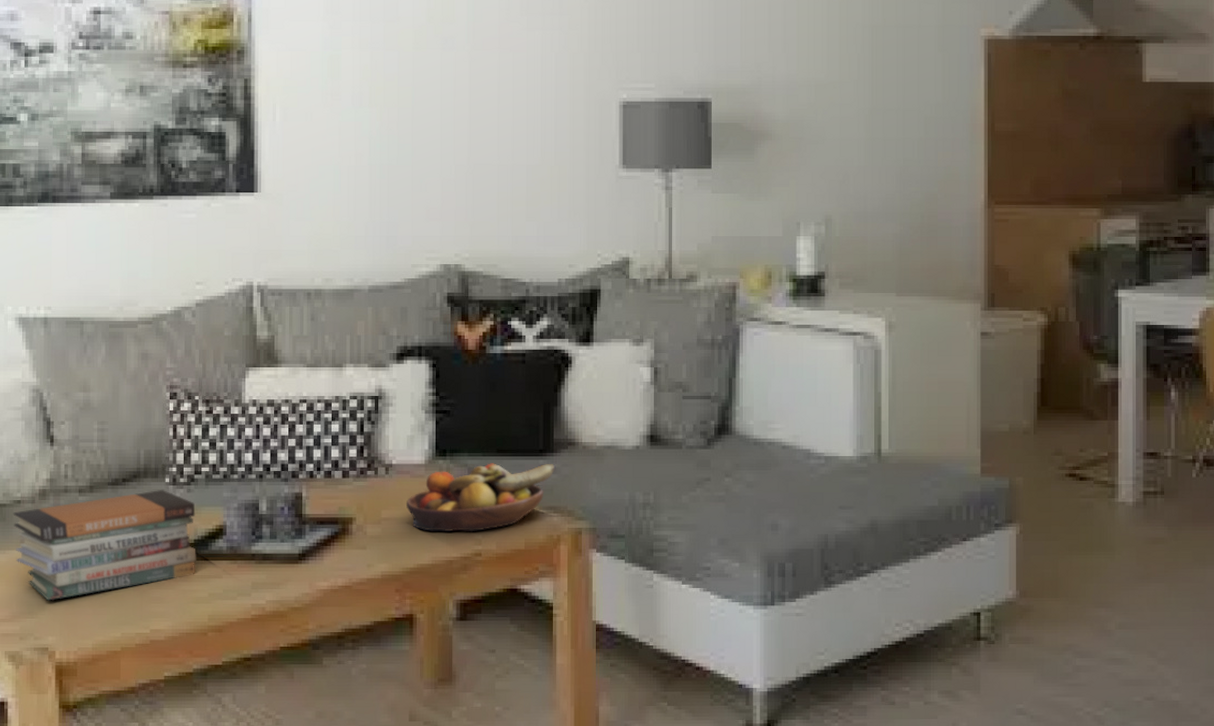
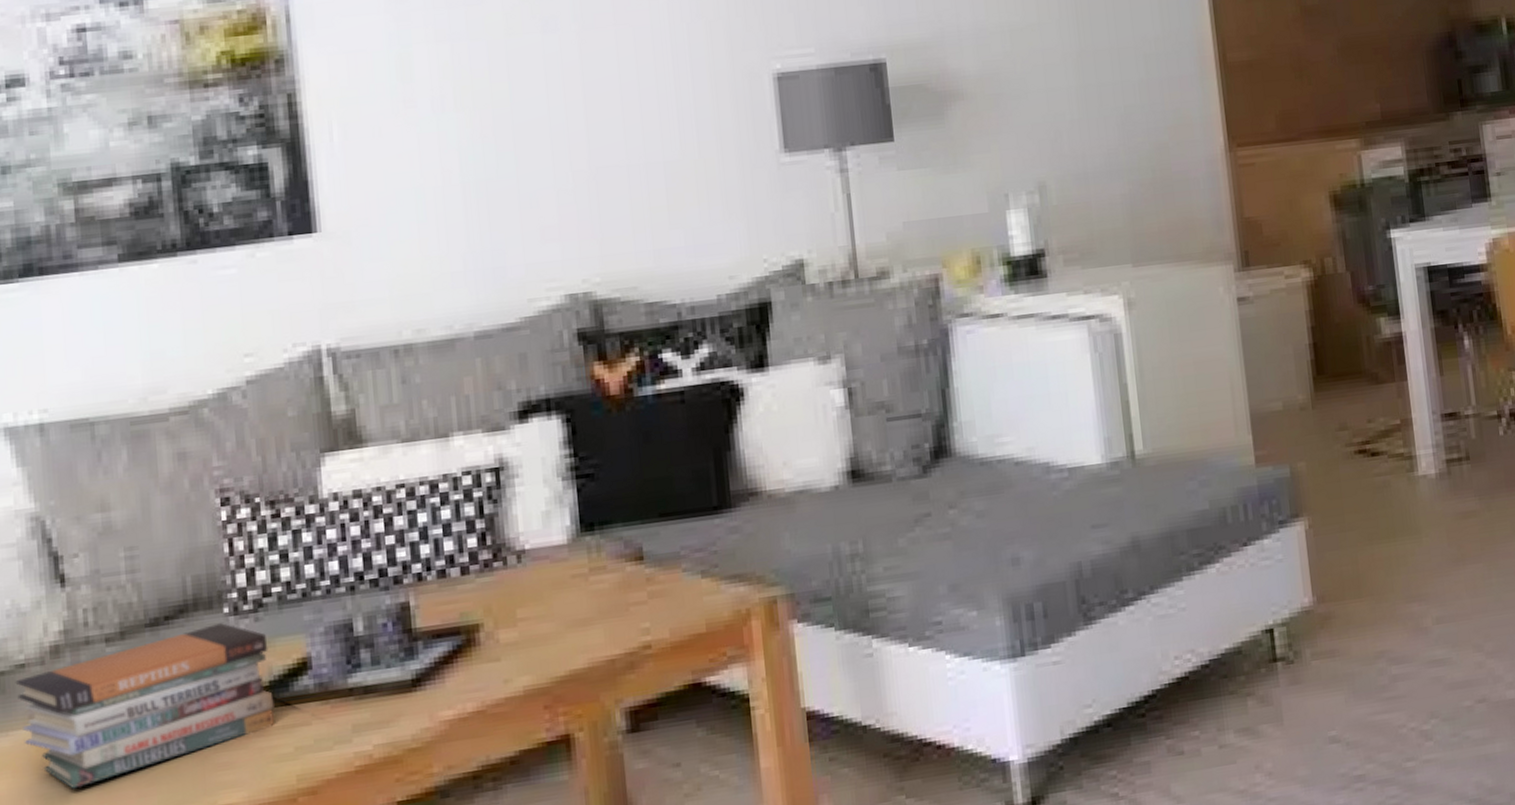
fruit bowl: present [405,463,556,532] -> none [547,522,736,627]

